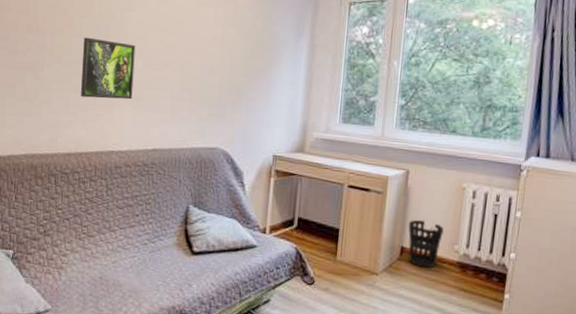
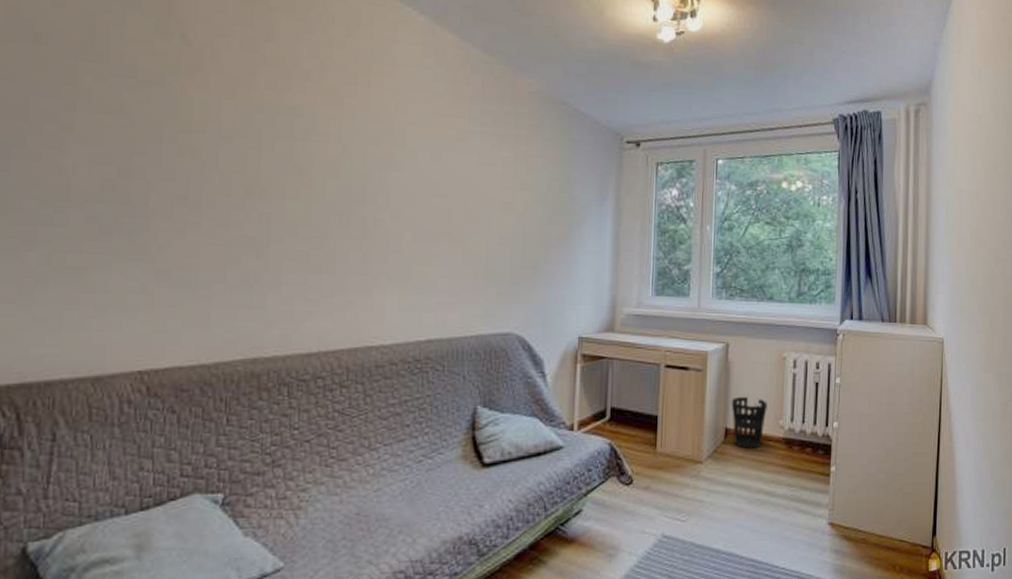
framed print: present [81,37,136,100] -> none [325,203,401,280]

